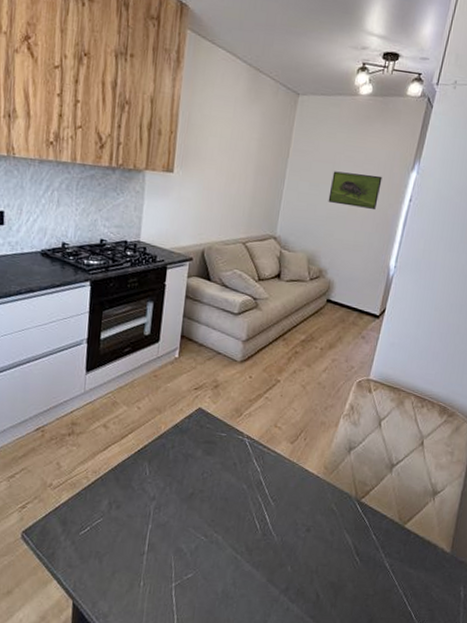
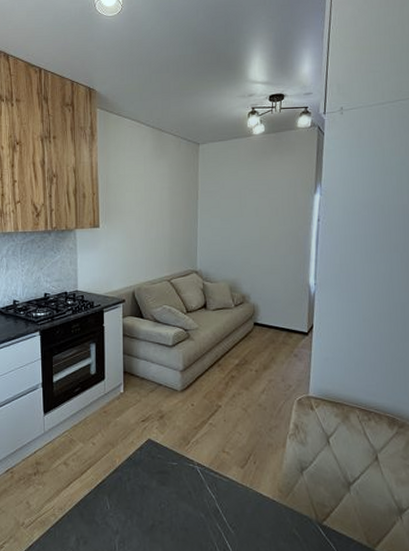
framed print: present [328,171,383,210] -> none [240,202,288,234]

